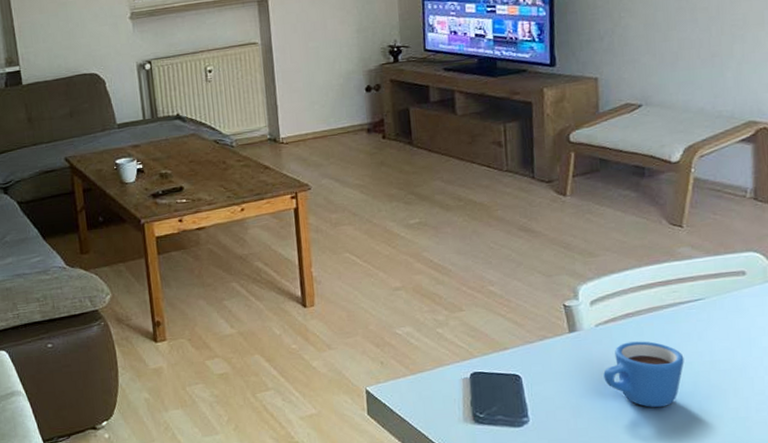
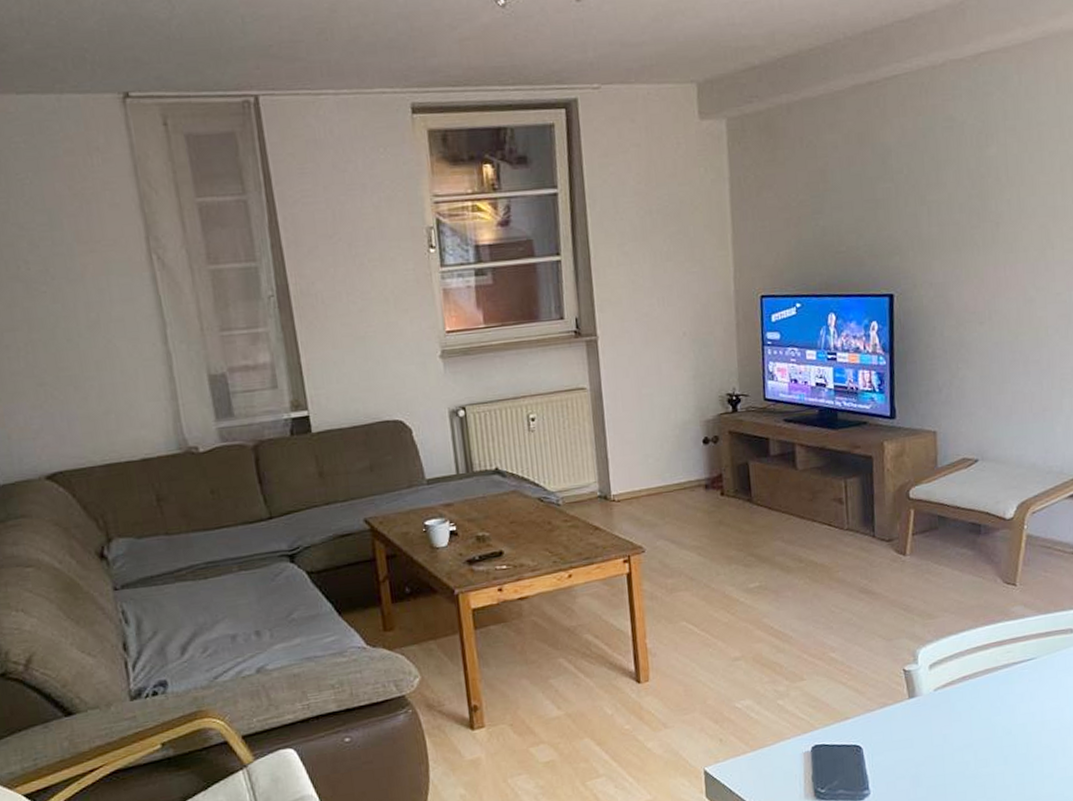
mug: present [603,341,684,407] -> none [942,704,1018,772]

